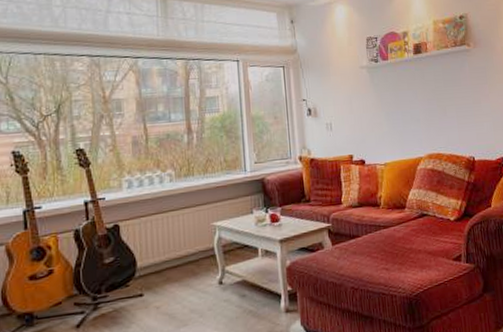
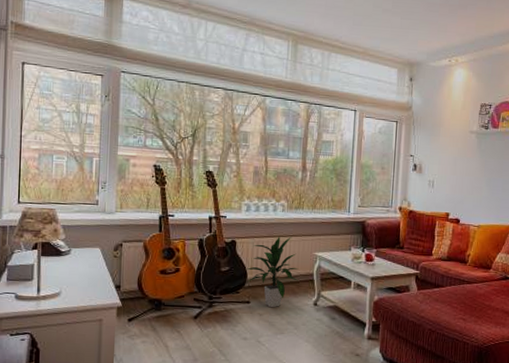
indoor plant: none [134,209,198,297] -> present [245,236,299,308]

